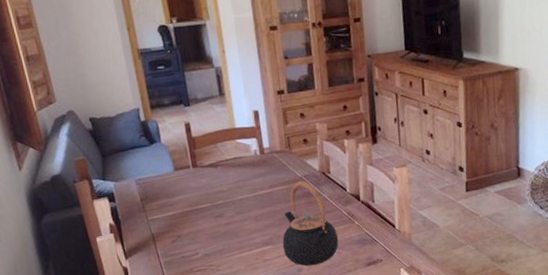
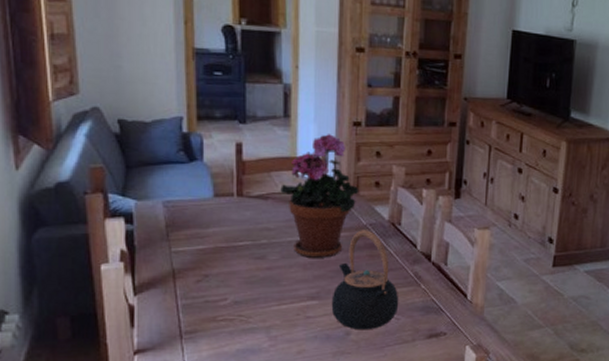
potted plant: none [226,103,291,211] -> present [280,133,360,258]

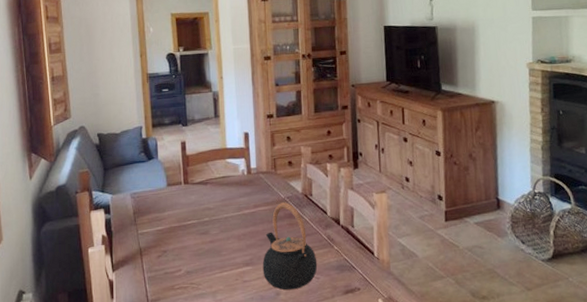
potted plant: present [280,133,360,258] -> none [216,126,277,230]

